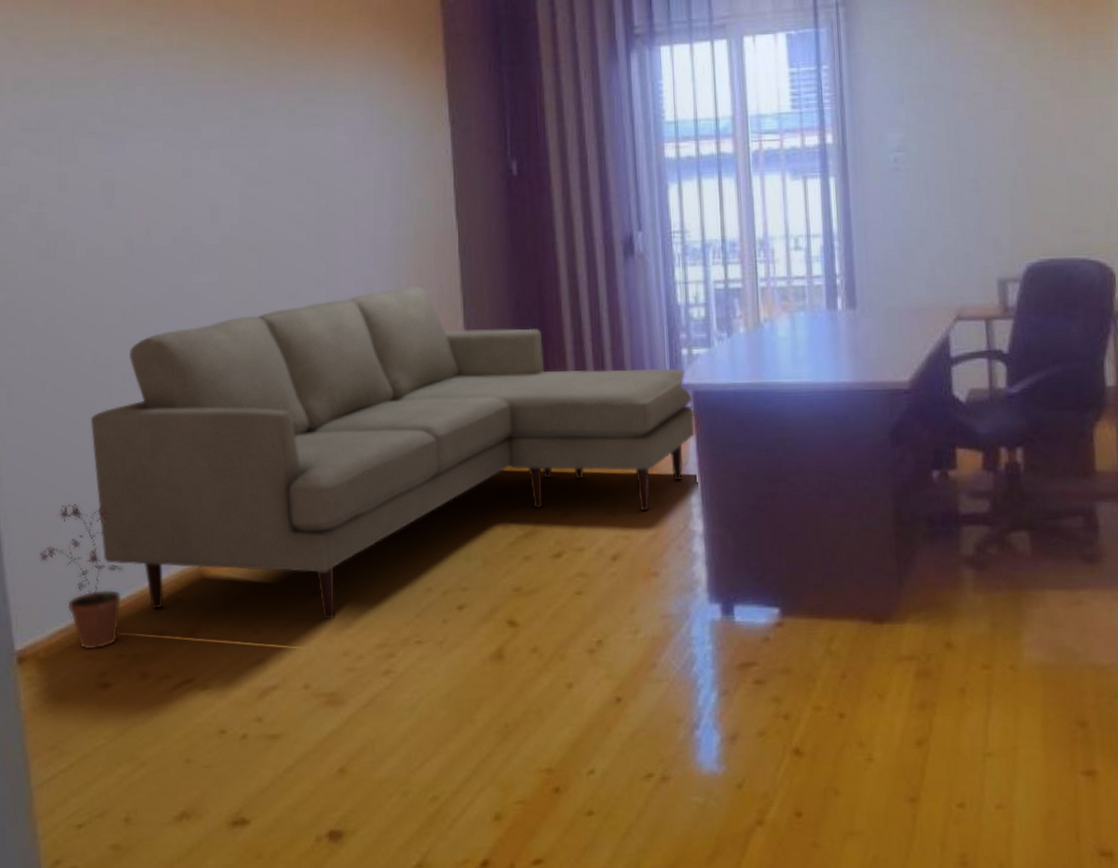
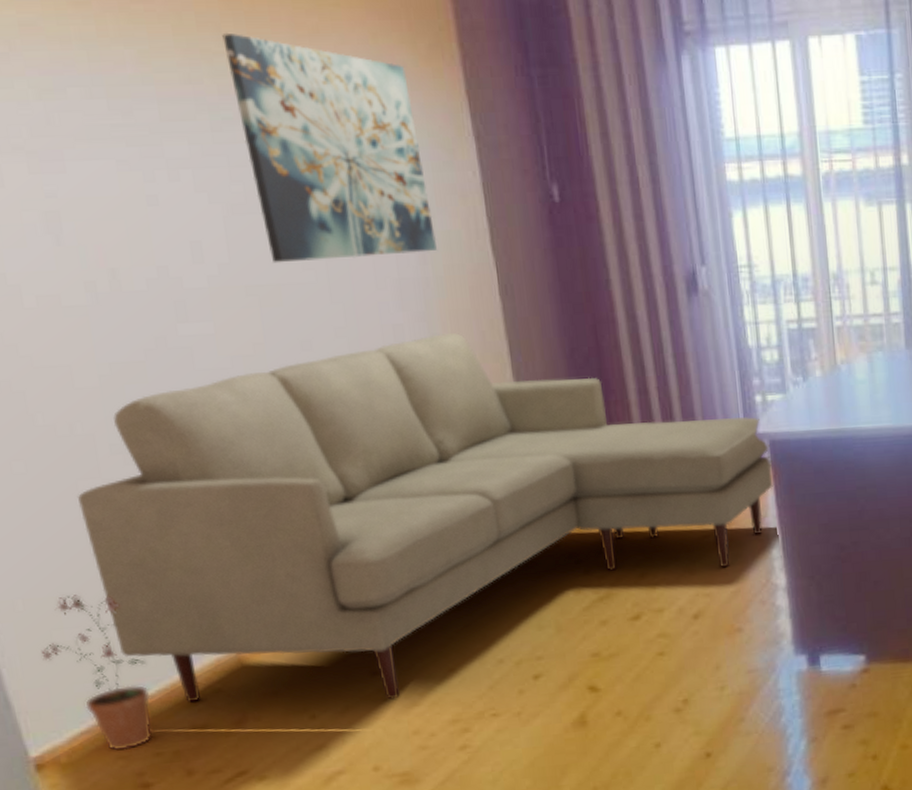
wall art: none [258,42,410,225] -> present [222,32,437,264]

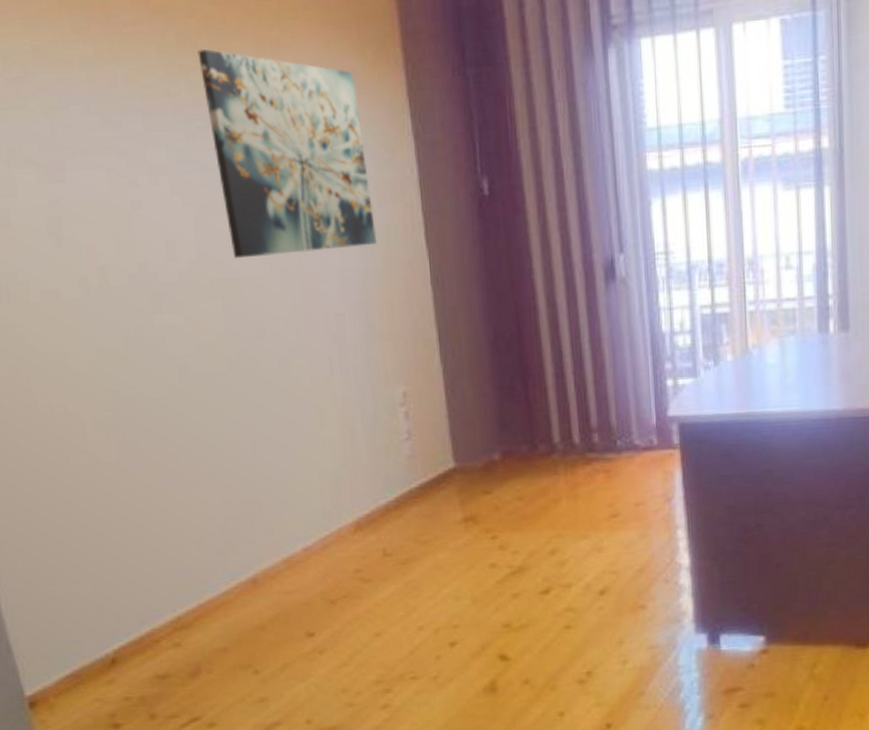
potted plant: present [41,595,154,751] -> none [36,555,124,694]
sofa: present [76,333,773,703] -> none [68,321,681,659]

